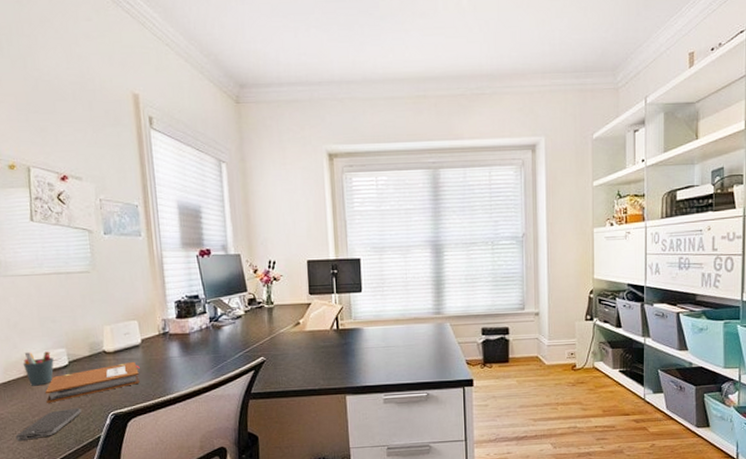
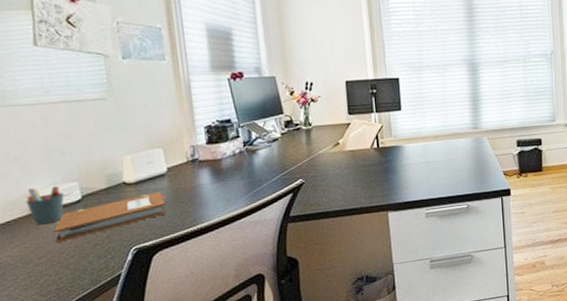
smartphone: present [15,408,82,442] -> none [17,245,98,288]

